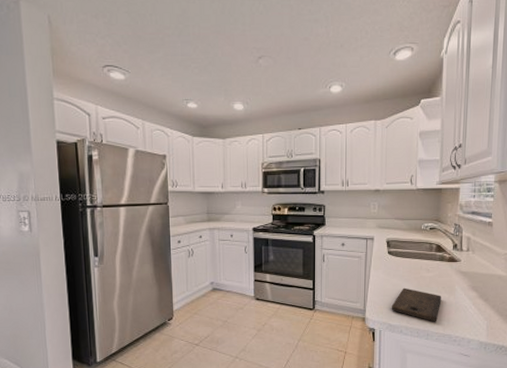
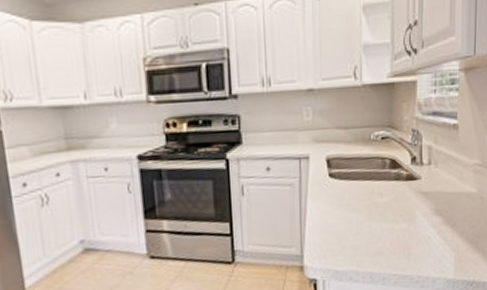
cutting board: present [391,287,442,322] -> none [336,220,400,262]

